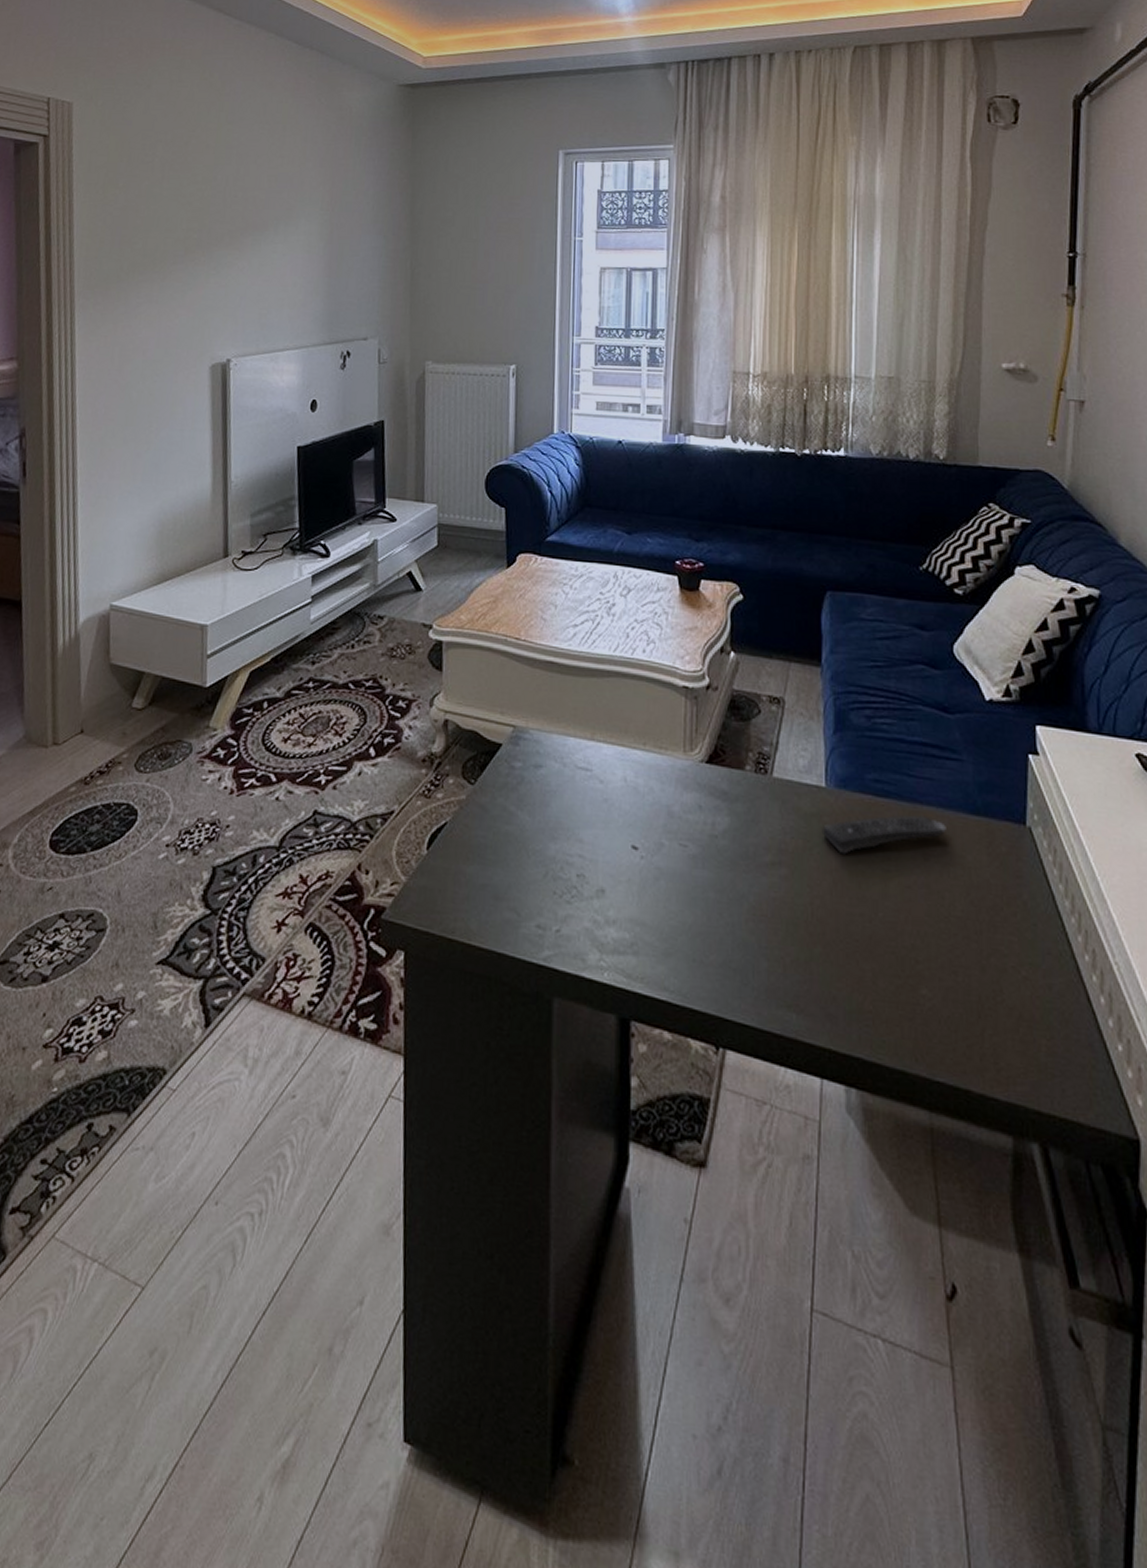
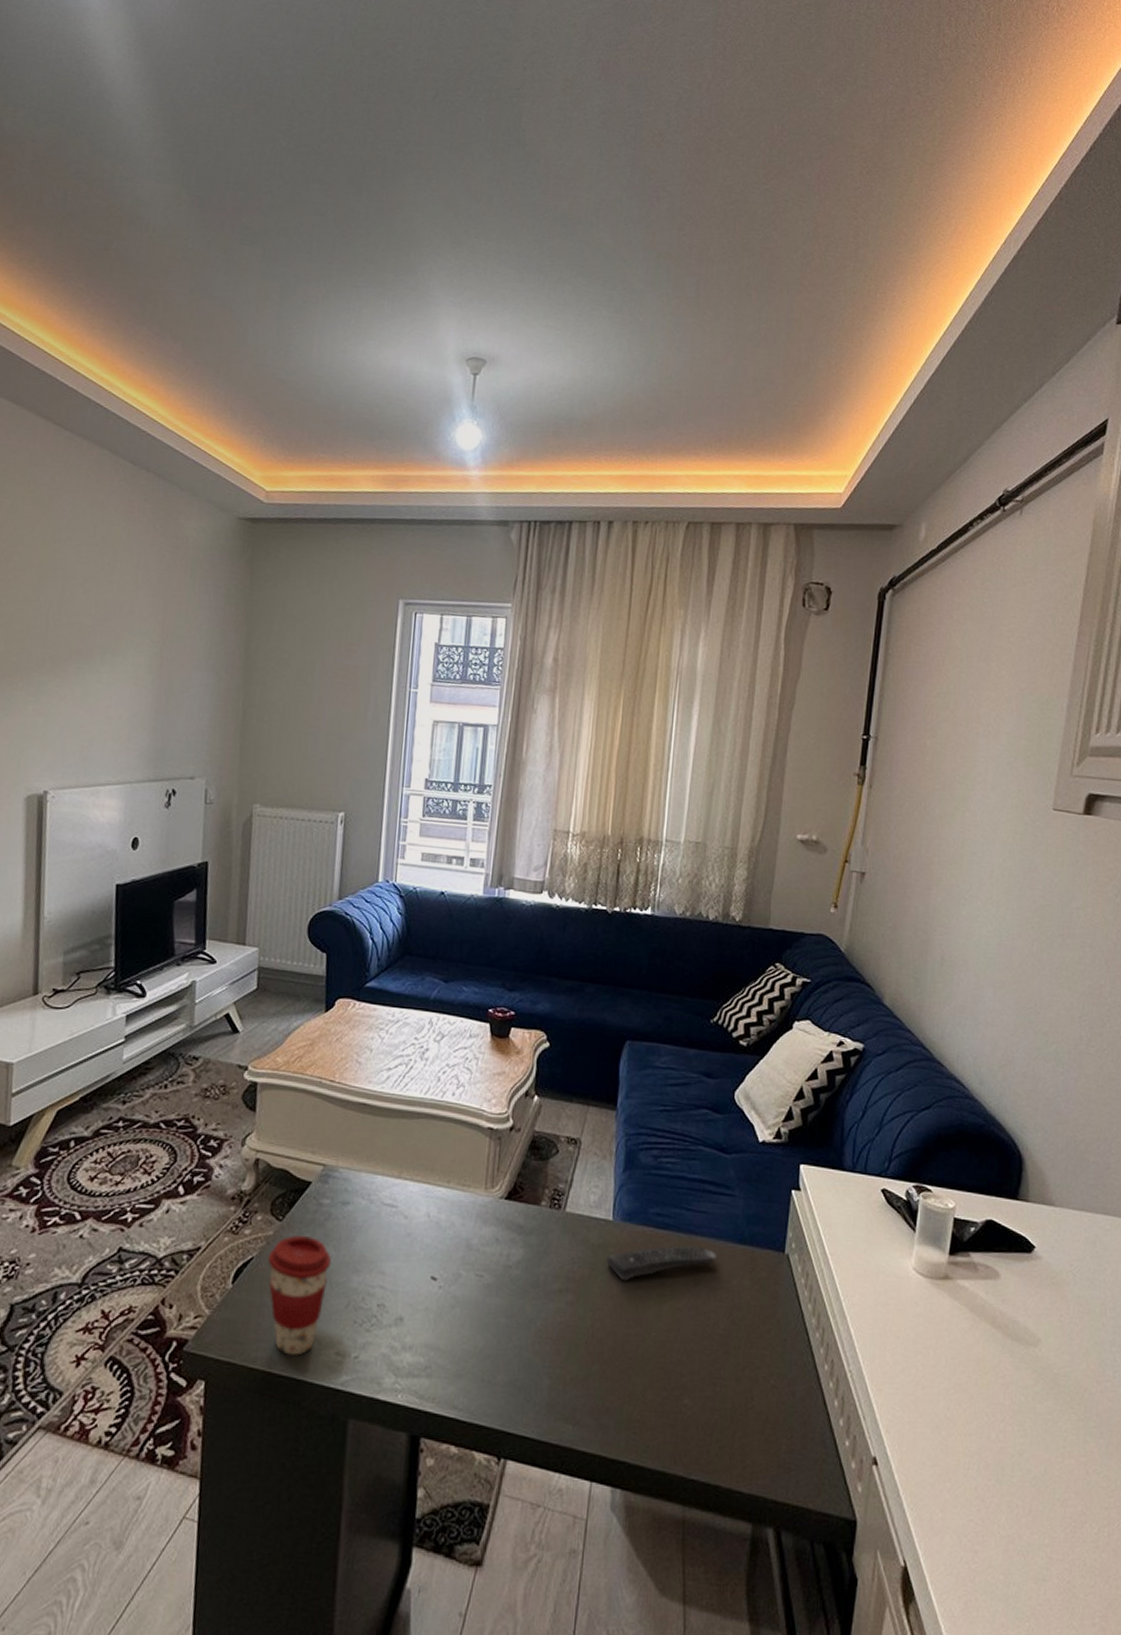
coffee cup: none [461,799,527,927] -> present [267,1235,332,1356]

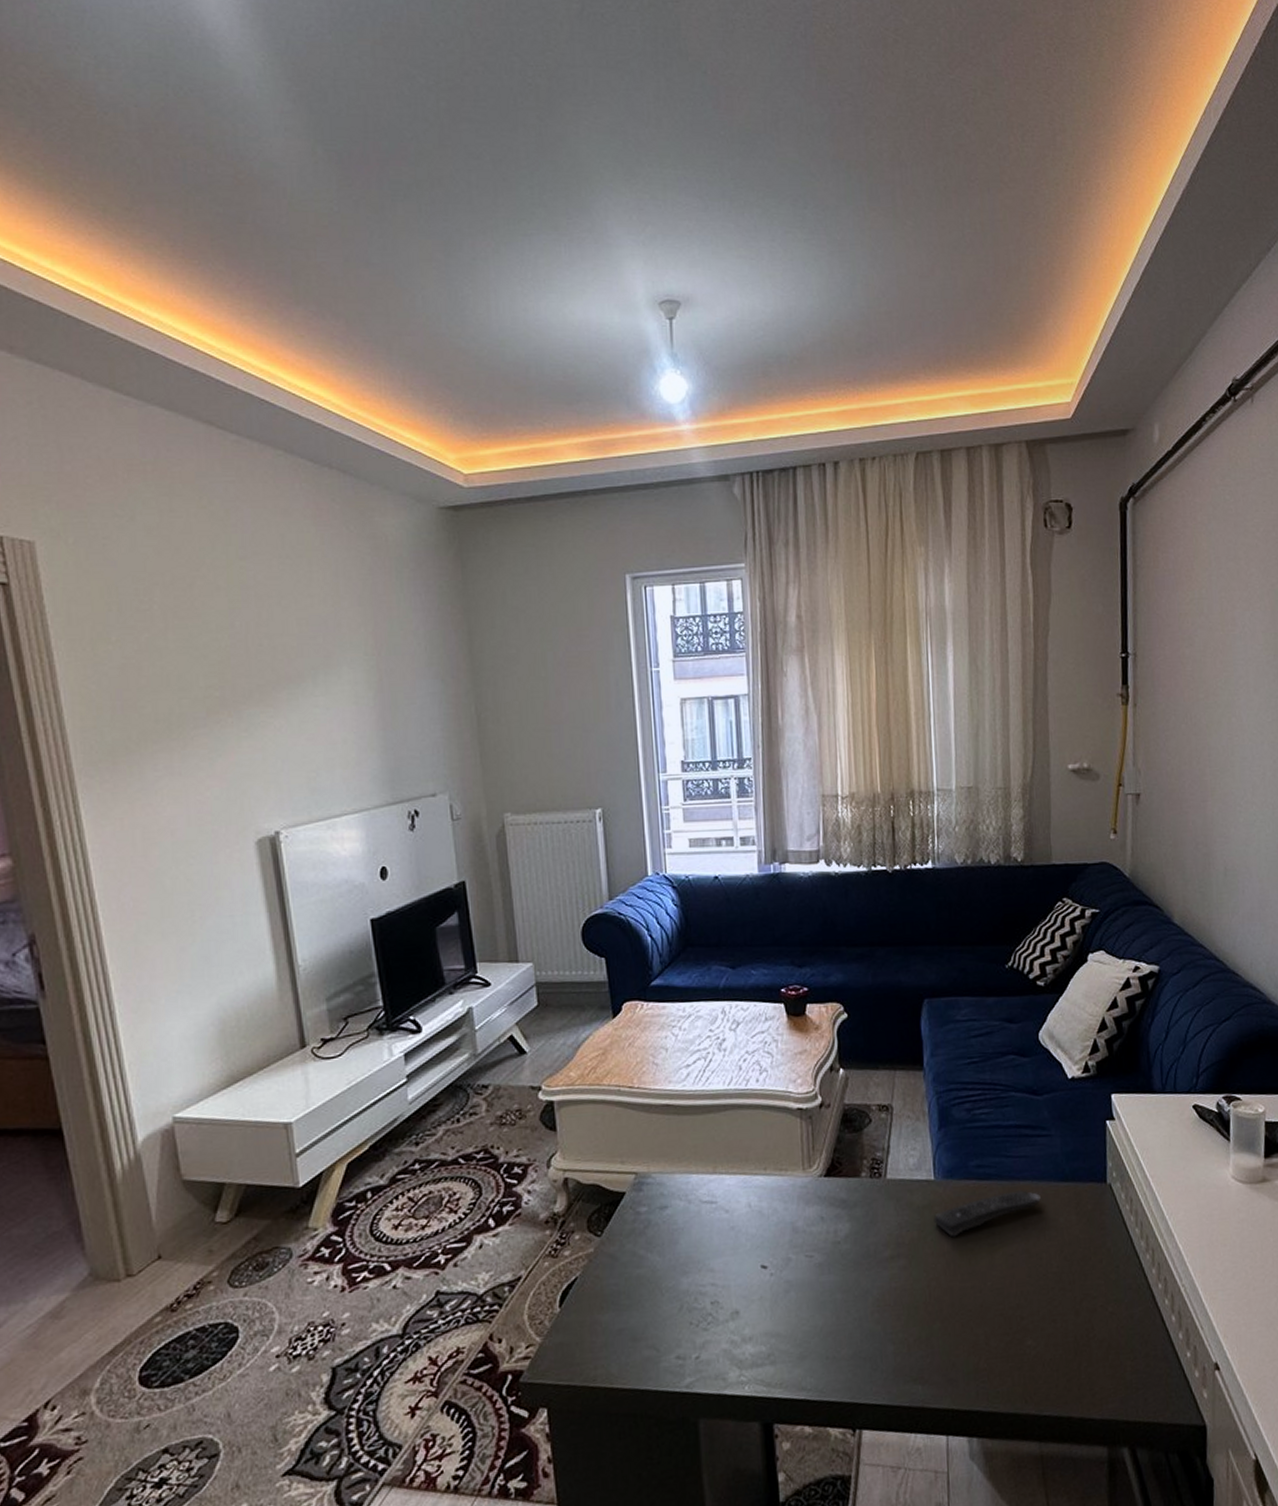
coffee cup: present [267,1235,332,1356] -> none [592,1246,658,1368]

